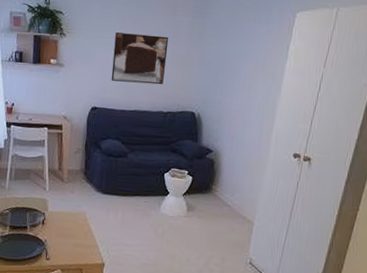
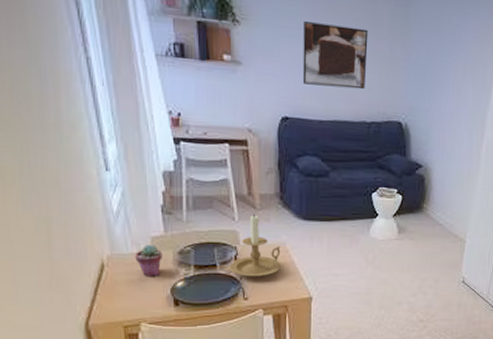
candle holder: none [37,186,81,241] -> present [229,214,282,277]

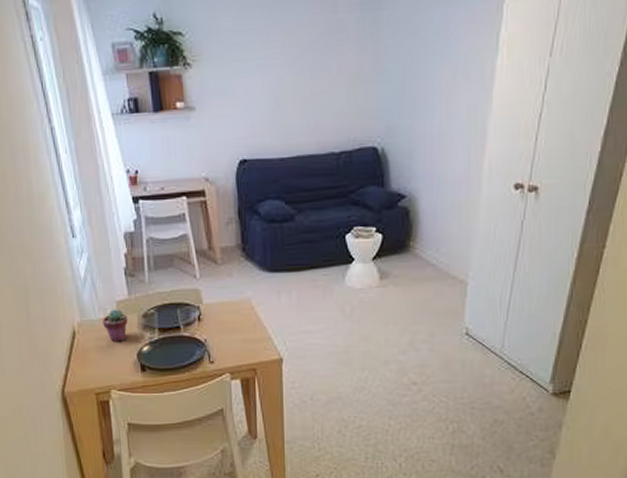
candle holder: present [229,214,282,277] -> none [193,270,248,338]
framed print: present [302,21,369,90] -> none [258,45,332,120]

